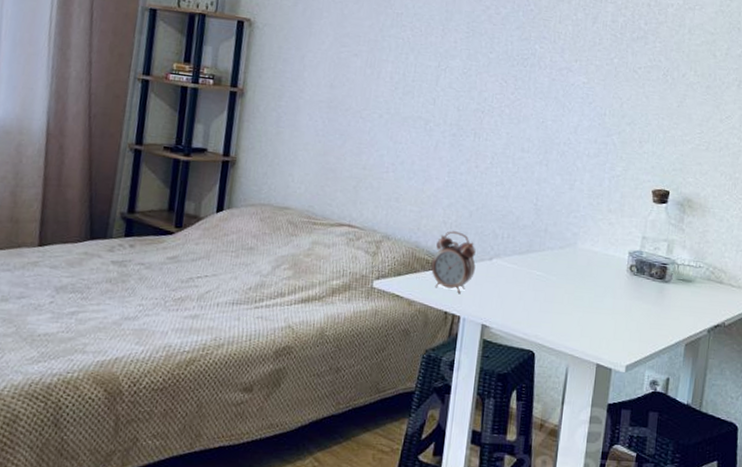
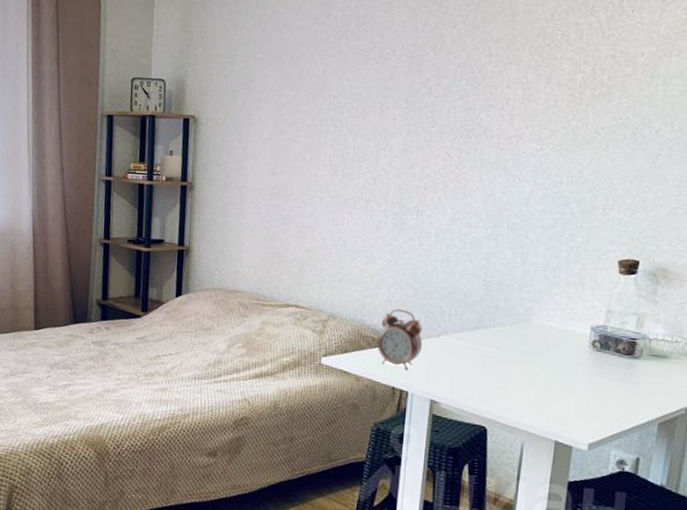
candle: none [207,53,234,83] -> present [159,150,183,178]

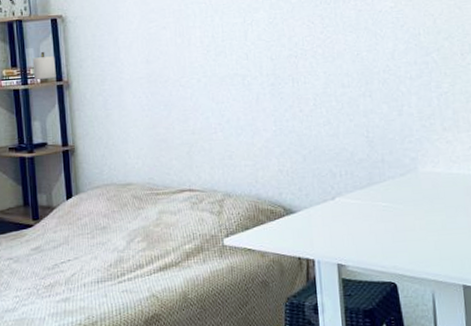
alarm clock: present [376,309,422,371] -> none [275,177,320,238]

